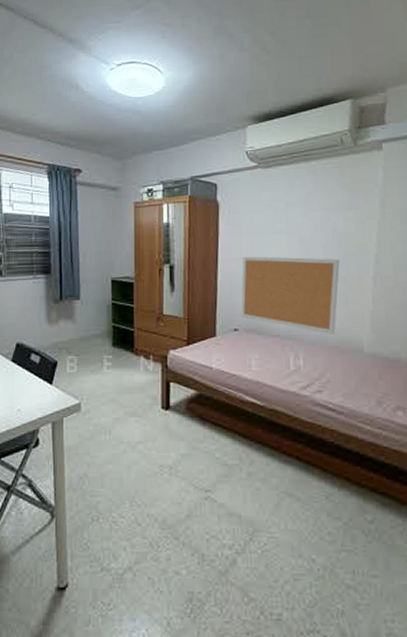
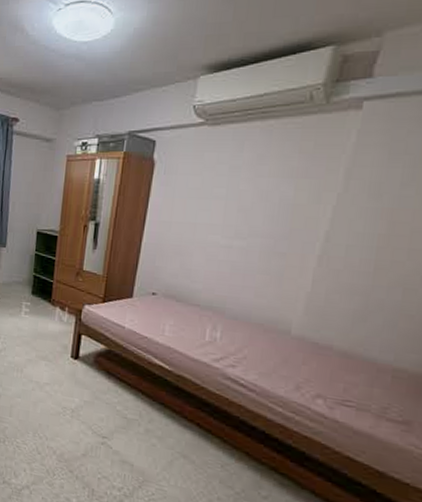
bulletin board: present [240,256,340,334] -> none [161,220,282,311]

